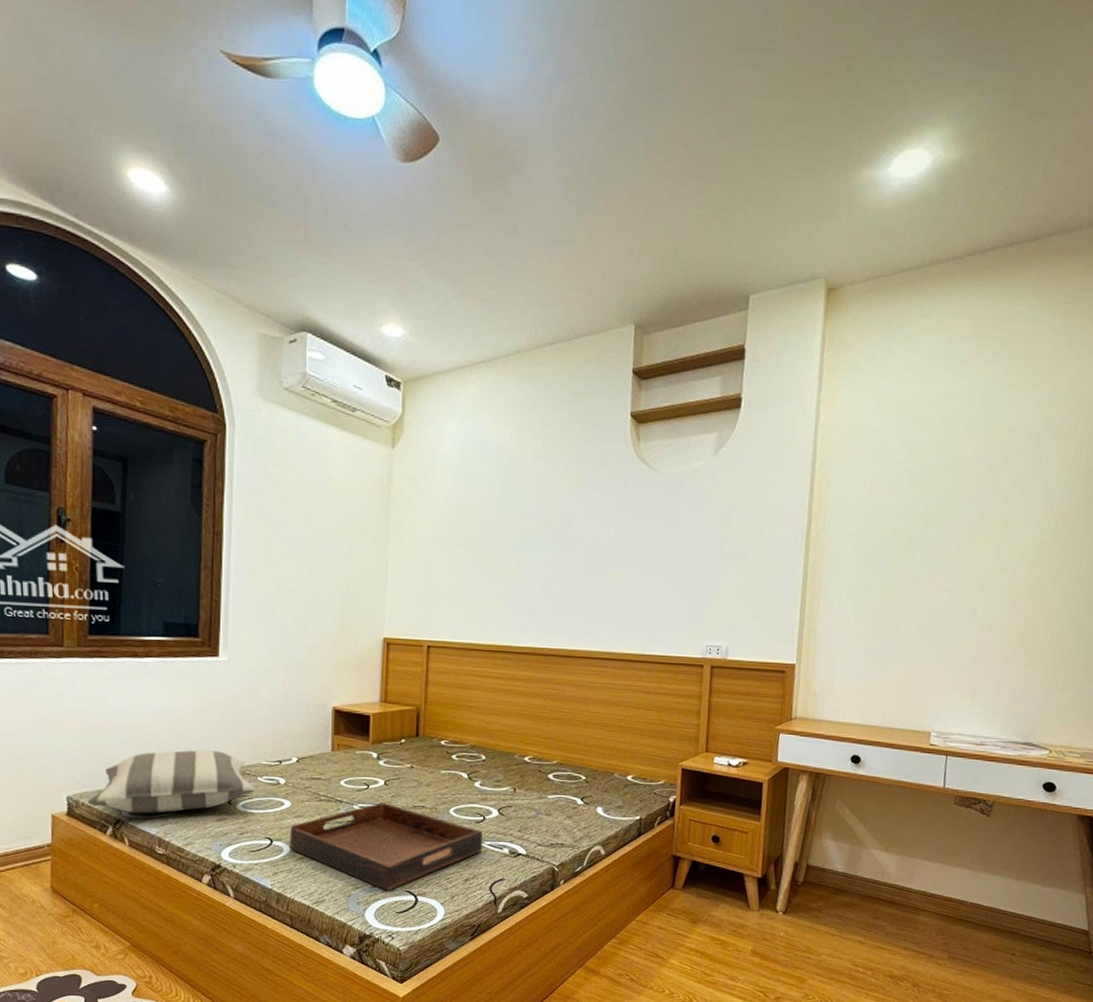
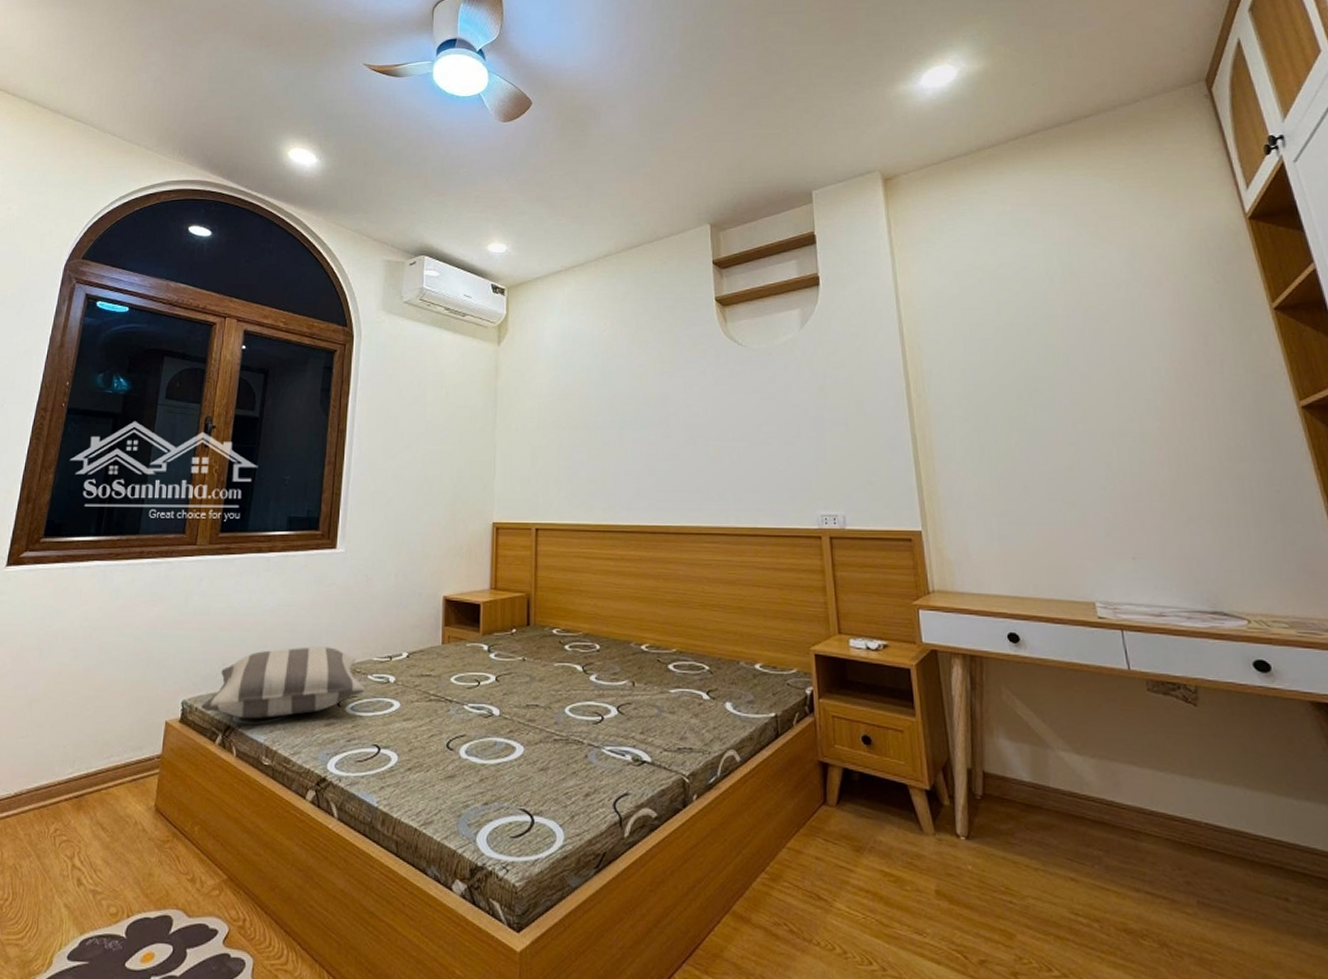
serving tray: present [289,802,483,891] -> none [397,702,602,809]

